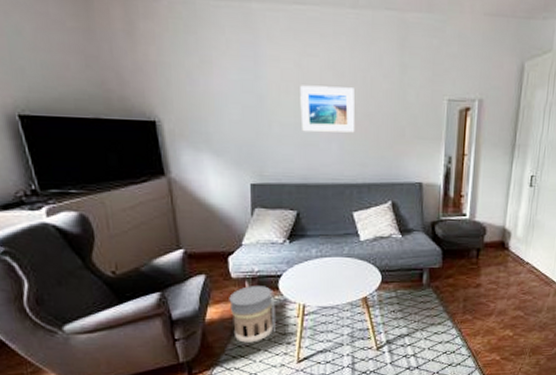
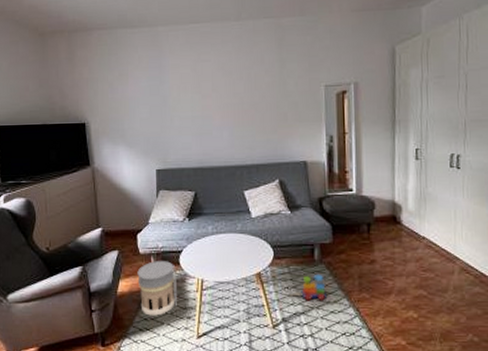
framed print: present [300,85,356,133] -> none [196,83,243,123]
toy train: none [396,297,431,324] -> present [290,273,326,301]

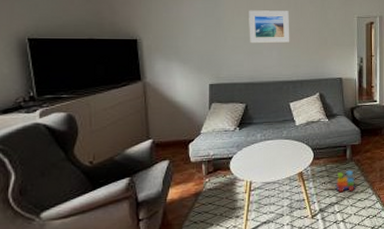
lantern: present [137,261,178,316] -> none [188,167,228,219]
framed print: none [196,83,243,123] -> present [249,10,290,44]

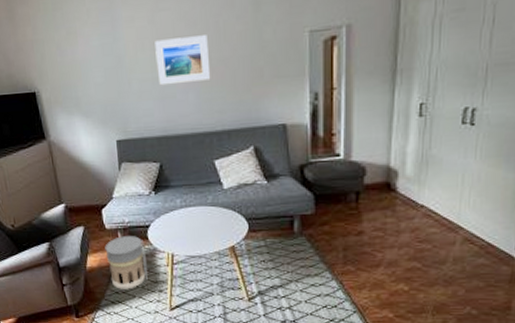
lantern: none [188,167,228,219] -> present [105,236,148,289]
toy train: present [326,169,355,193] -> none [267,246,306,274]

